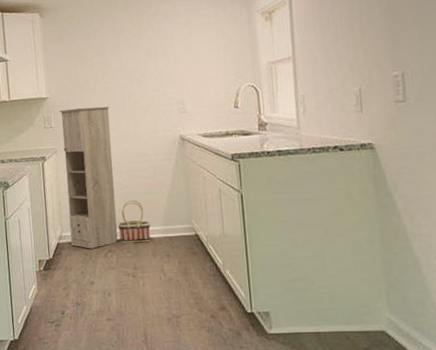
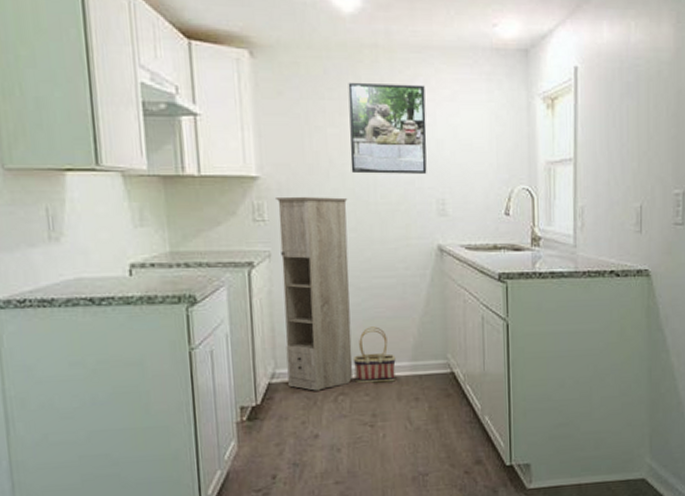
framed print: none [107,17,169,88] -> present [348,82,427,174]

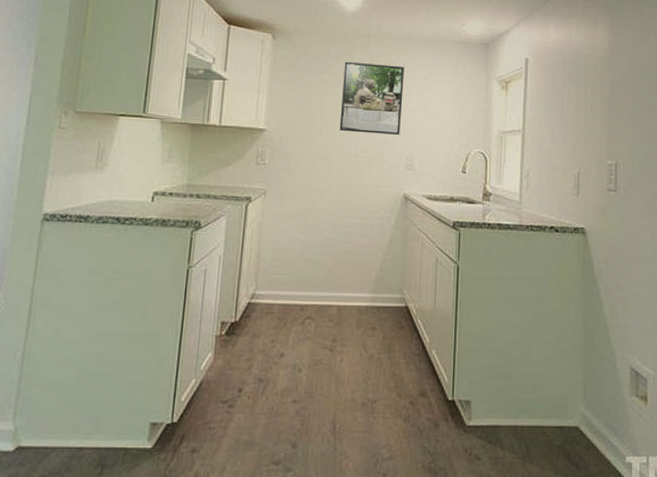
storage cabinet: present [276,196,353,391] -> none [265,146,334,313]
basket: present [352,326,396,384] -> none [322,260,359,311]

